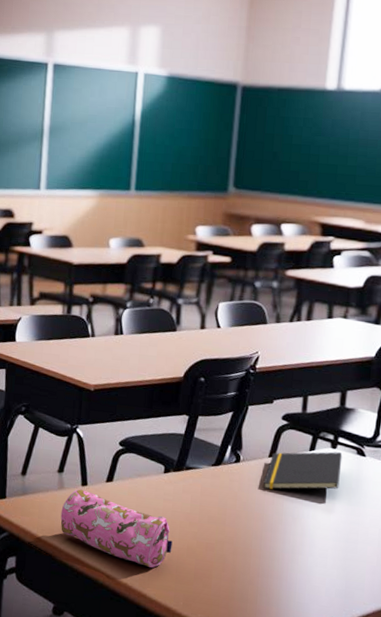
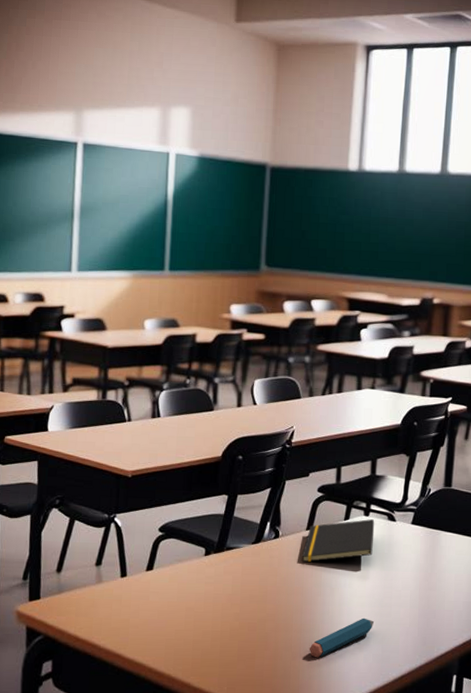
pencil case: present [60,489,173,569] -> none [99,581,215,656]
pencil: none [268,551,339,586] -> present [309,618,375,658]

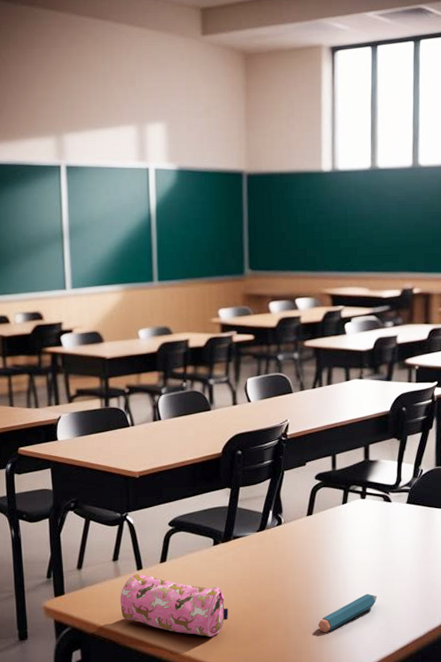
pencil case: none [99,581,215,656] -> present [120,573,228,637]
notepad: present [301,519,375,563] -> none [304,502,372,546]

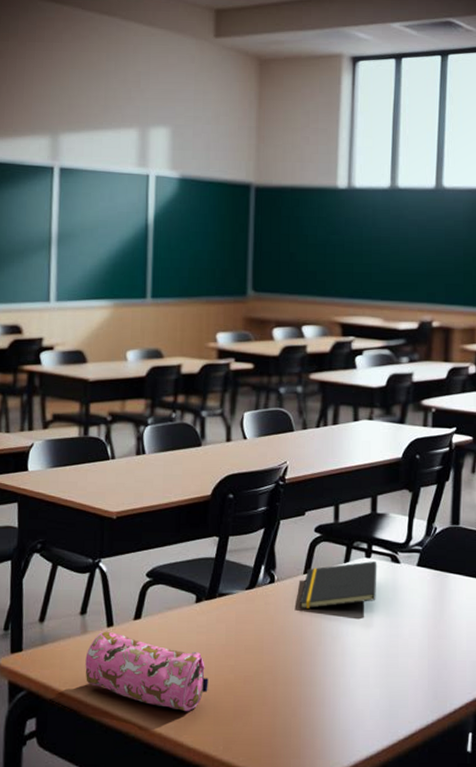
notepad: none [304,502,372,546] -> present [299,561,377,610]
pencil: present [317,593,378,633] -> none [310,669,381,714]

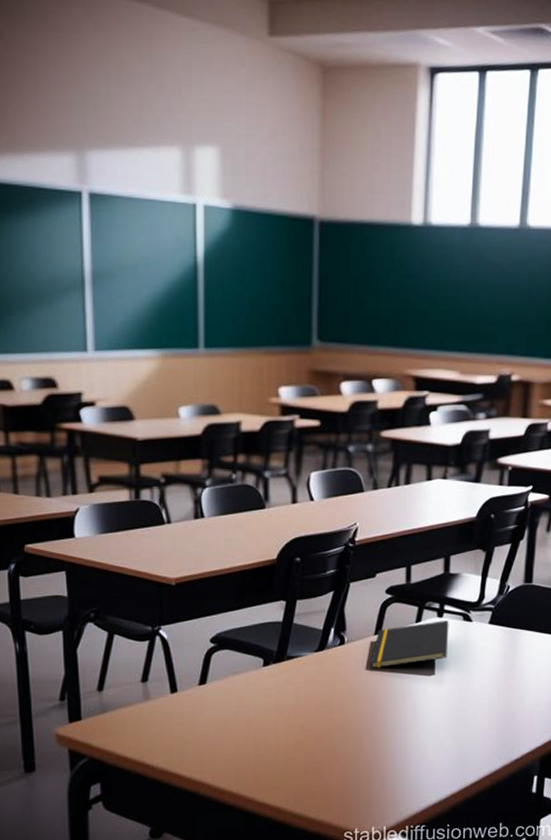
pencil case: present [85,631,208,712] -> none [149,697,278,770]

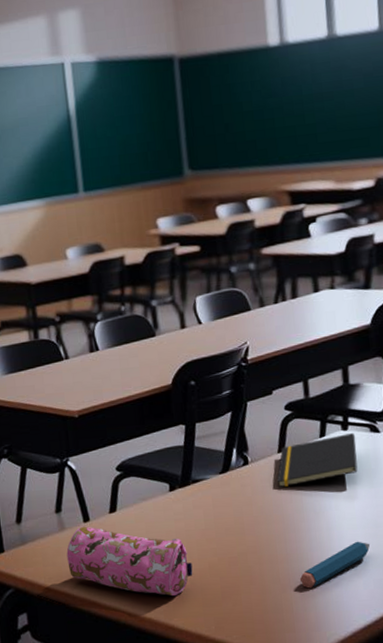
pencil case: none [149,697,278,770] -> present [66,526,193,597]
pencil: none [381,723,451,766] -> present [299,541,371,589]

